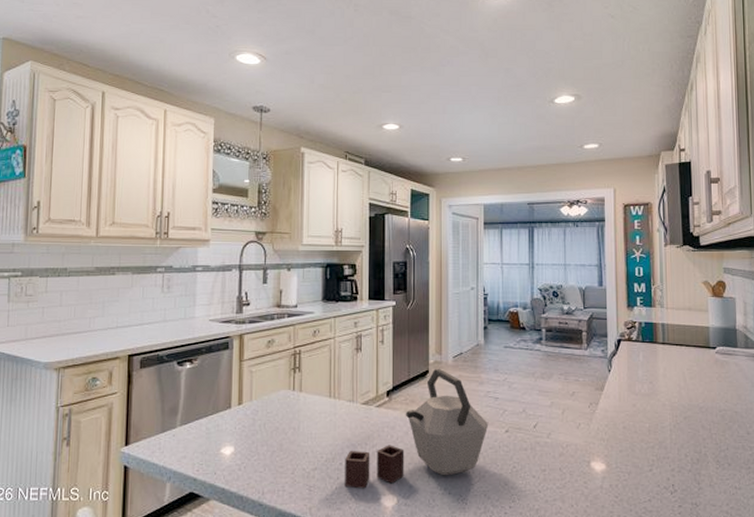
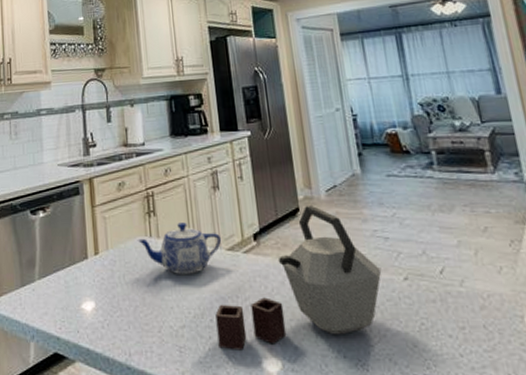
teapot: none [280,379,359,424] -> present [137,222,222,274]

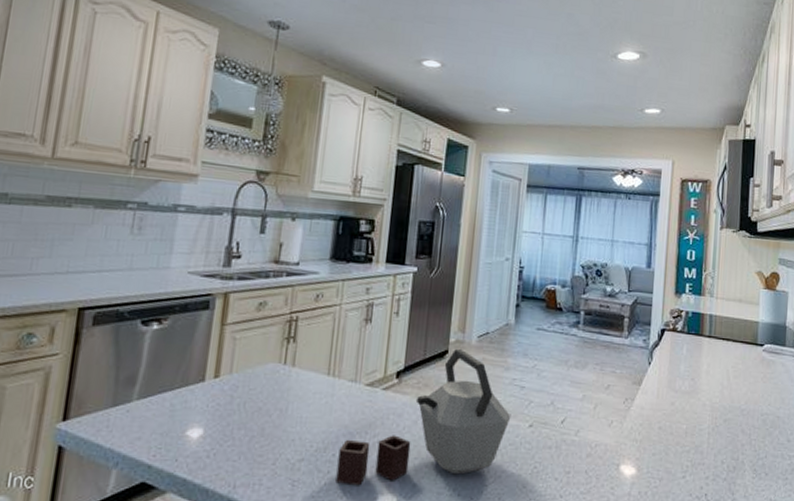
teapot: present [137,222,222,274] -> none [268,352,363,407]

